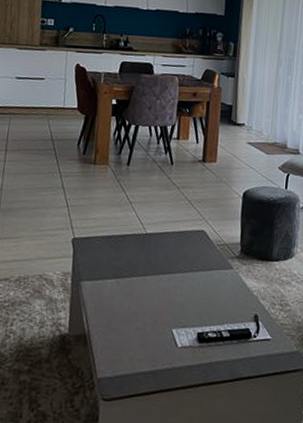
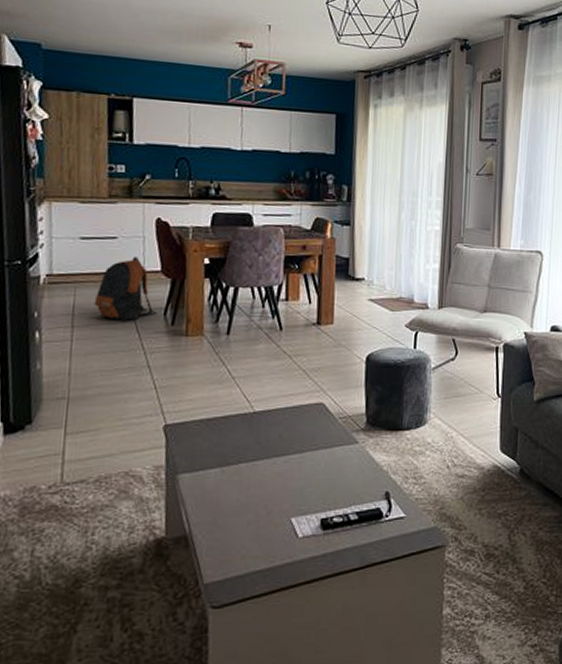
backpack: none [23,95,73,148] -> present [94,257,157,321]

